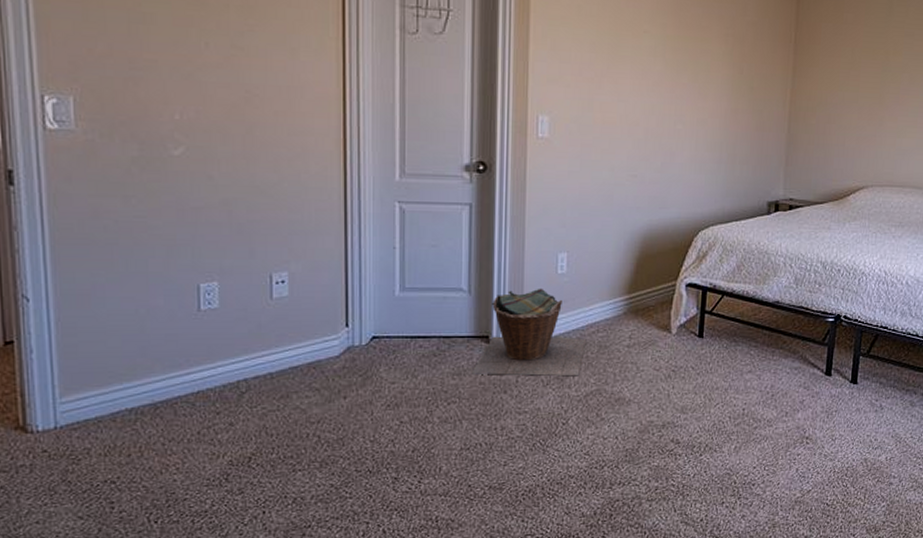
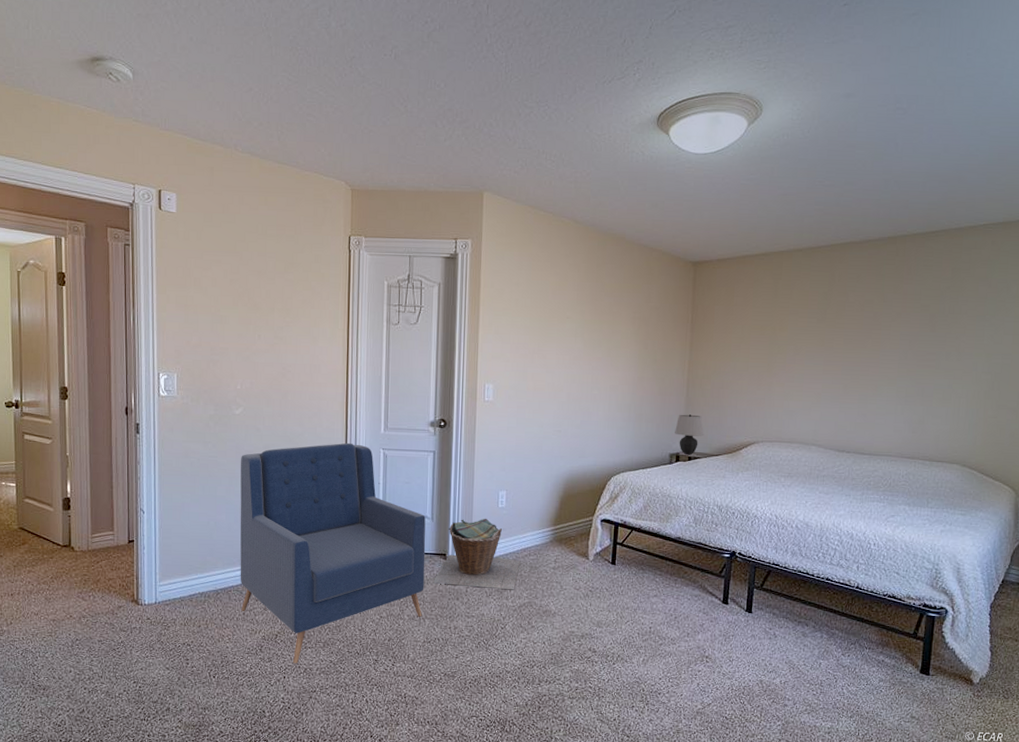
armchair: none [185,194,461,493] -> present [240,442,426,664]
table lamp: none [774,154,807,204] -> present [675,414,704,455]

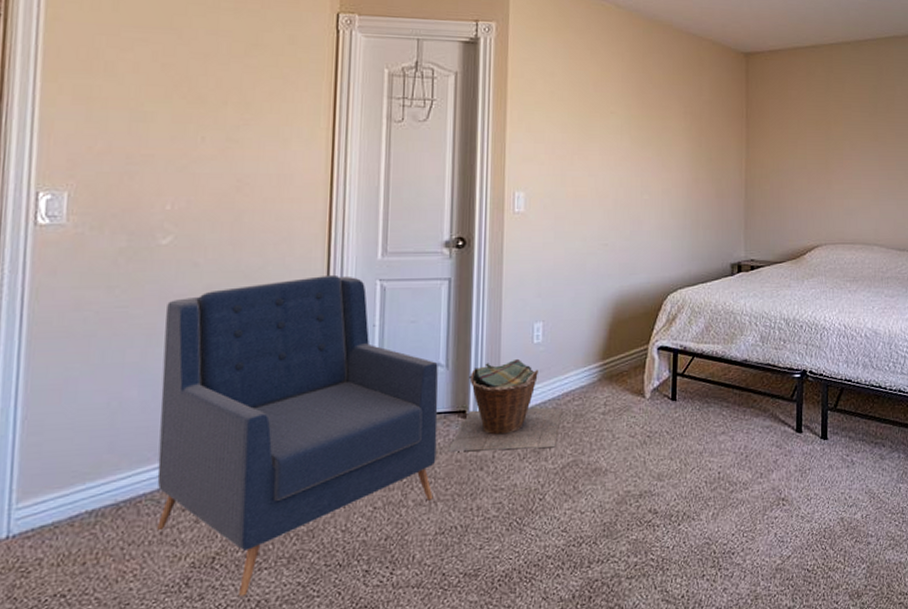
table lamp: present [675,414,704,455] -> none [735,218,765,264]

